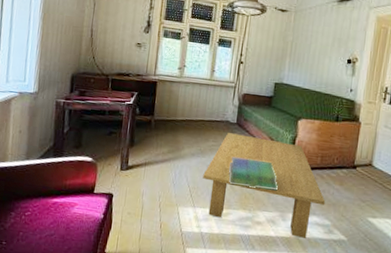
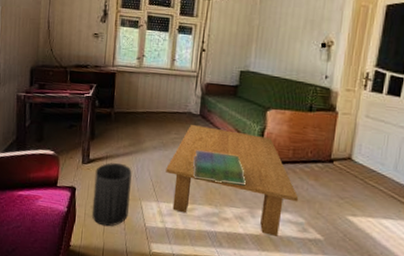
trash can: none [128,169,170,233] -> present [91,162,132,227]

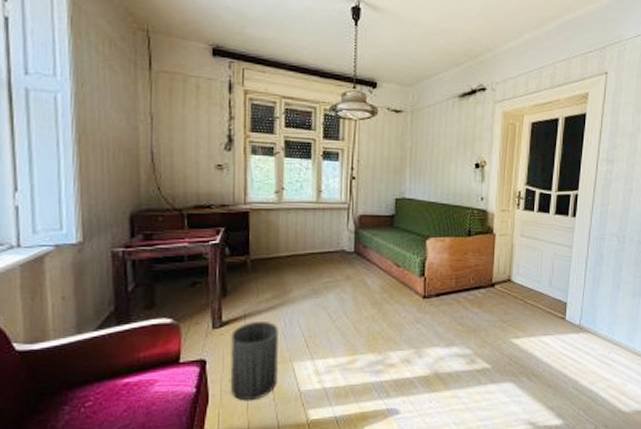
coffee table: present [166,125,299,236] -> none [320,264,465,374]
stack of books: present [193,150,246,186] -> none [351,292,410,326]

